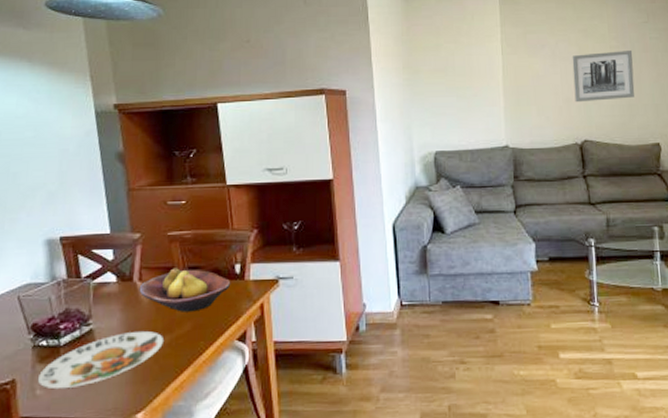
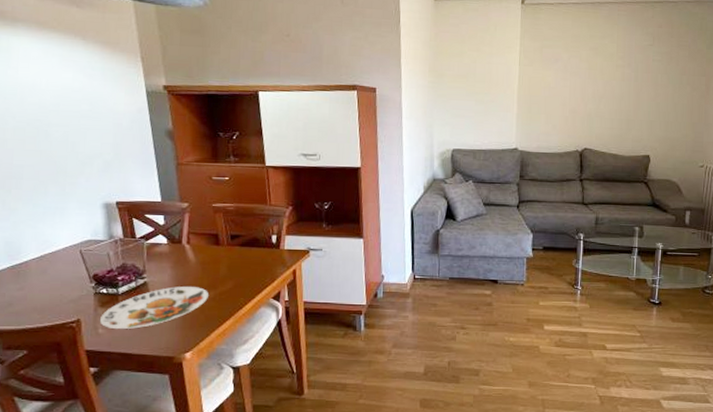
fruit bowl: present [139,268,231,312] -> none [187,235,268,273]
wall art: present [572,51,635,103] -> none [580,70,636,114]

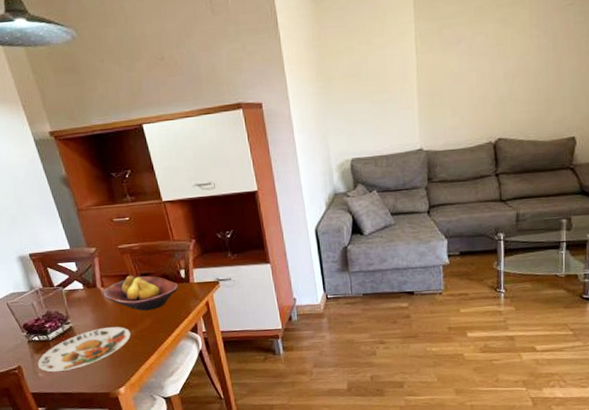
fruit bowl: none [187,235,268,273] -> present [103,275,179,311]

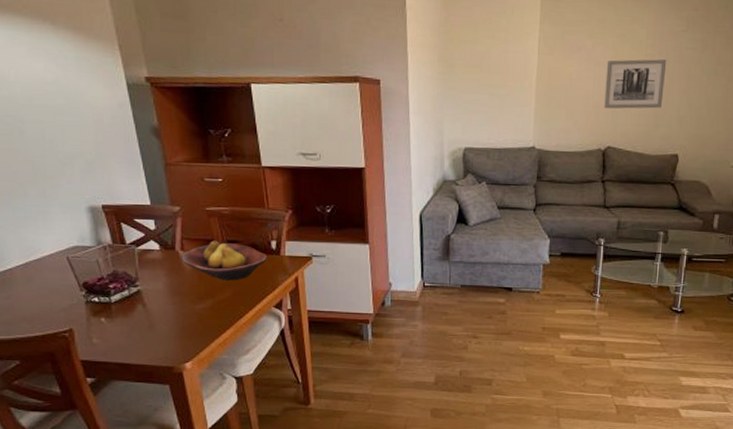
plate: present [38,327,131,372] -> none [94,295,208,338]
wall art: none [489,39,554,100] -> present [604,59,667,109]

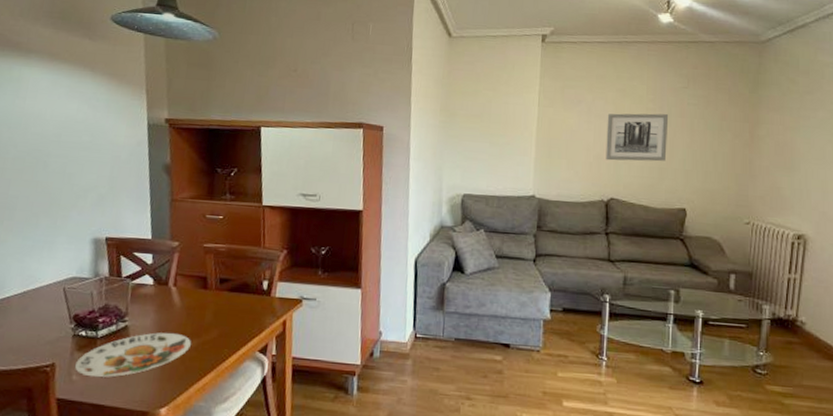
plate: none [94,295,208,338] -> present [75,332,192,377]
fruit bowl: present [181,240,268,281] -> none [172,278,258,321]

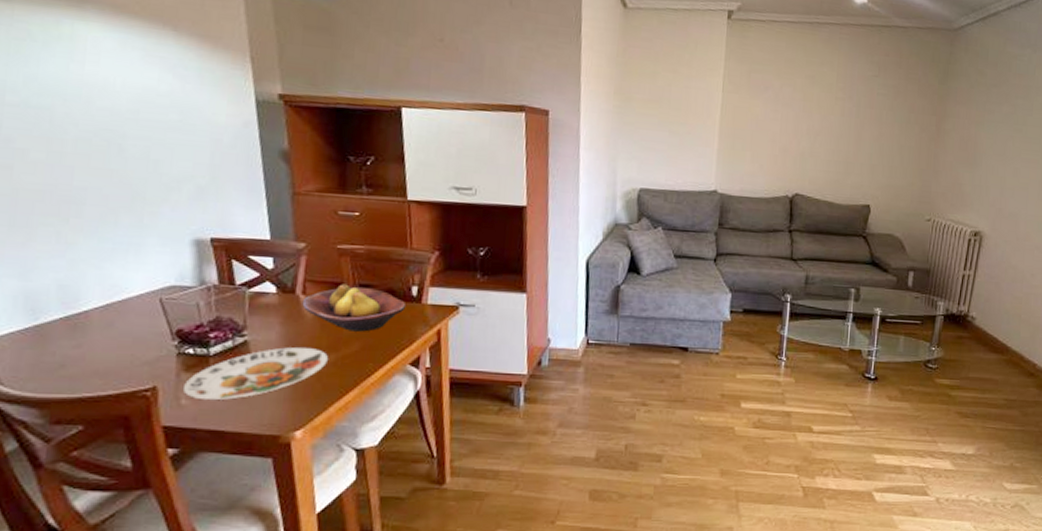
fruit bowl: none [172,278,258,321] -> present [302,284,407,332]
wall art: present [605,113,669,162] -> none [792,102,858,155]

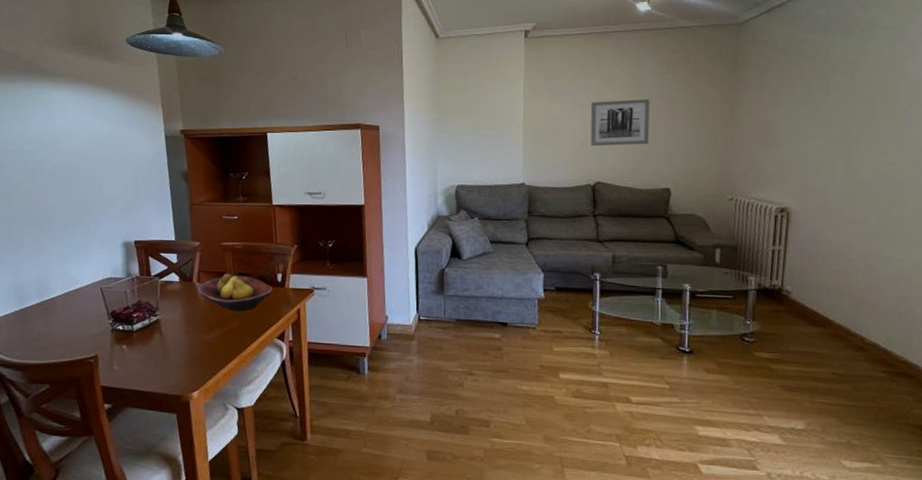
plate: present [183,347,329,400] -> none [115,324,217,366]
wall art: none [792,102,858,155] -> present [590,99,650,147]

